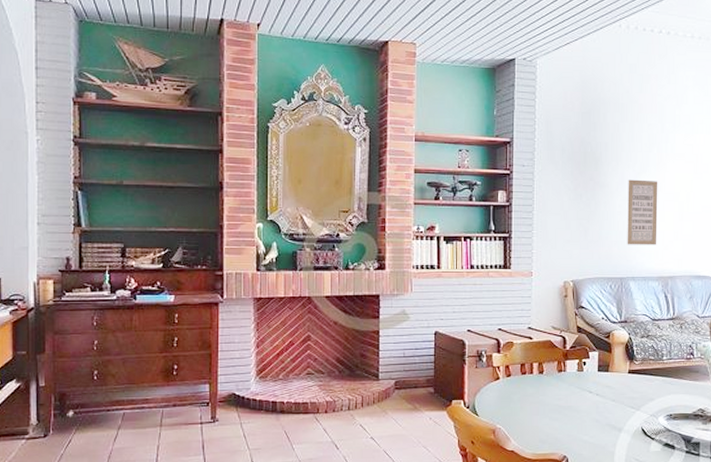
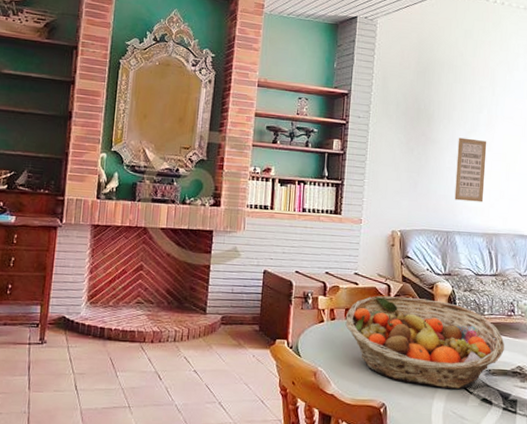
fruit basket: none [522,347,685,436] -> present [345,295,504,389]

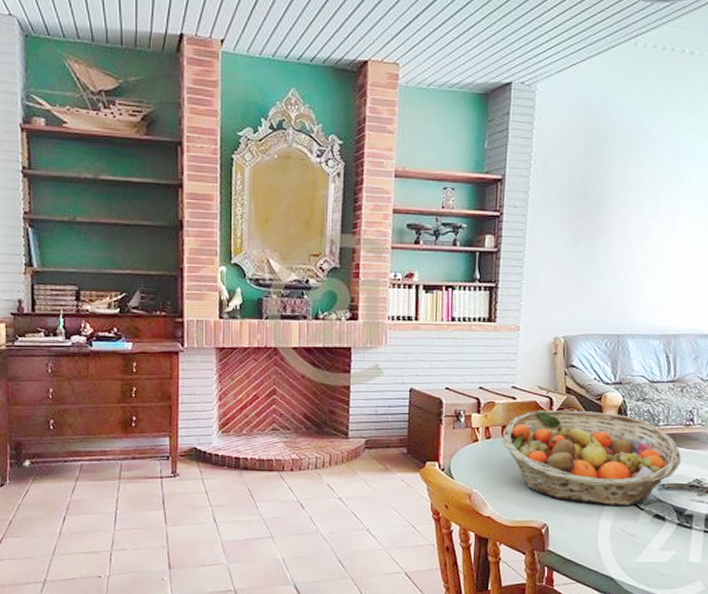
wall art: present [454,137,487,202] -> none [627,224,668,300]

